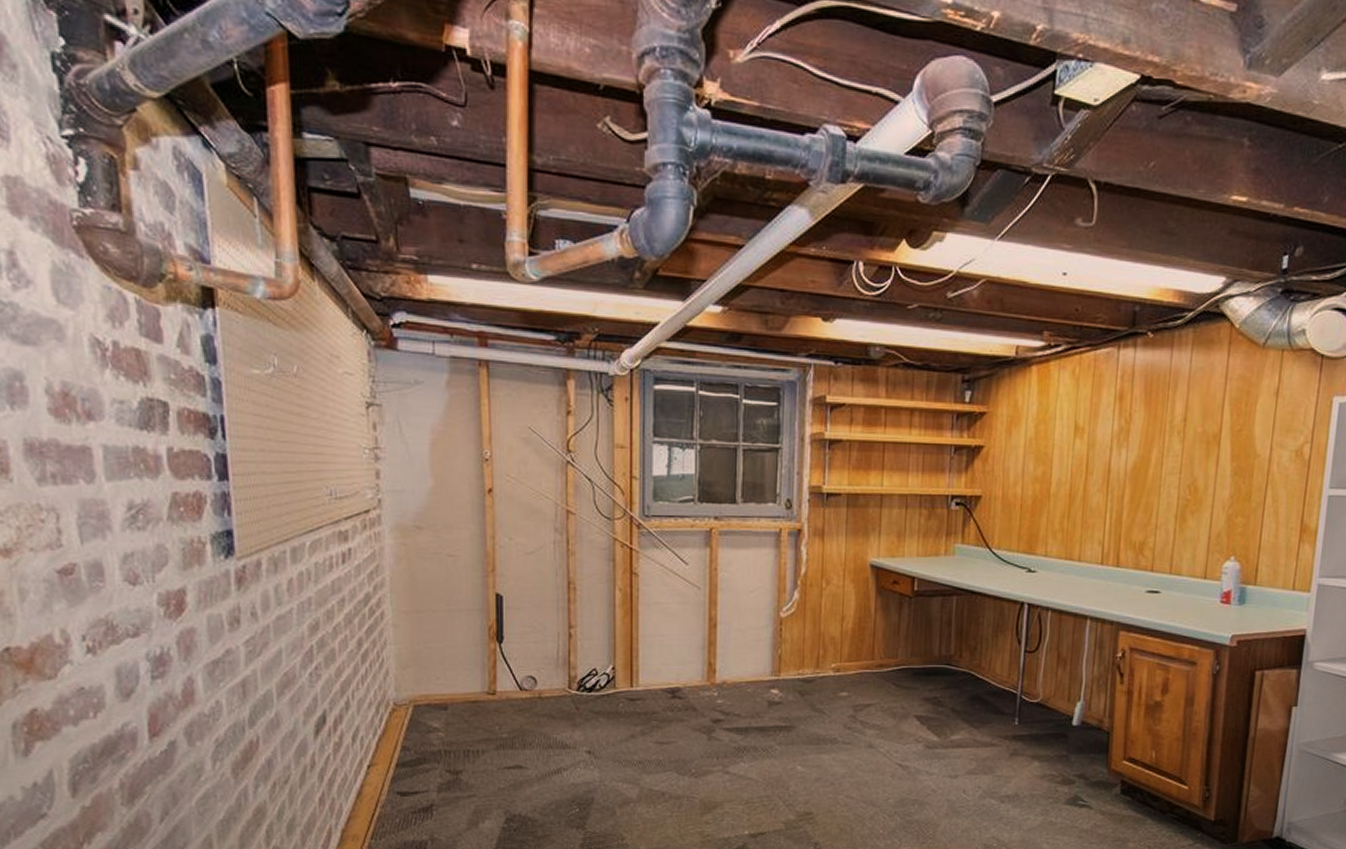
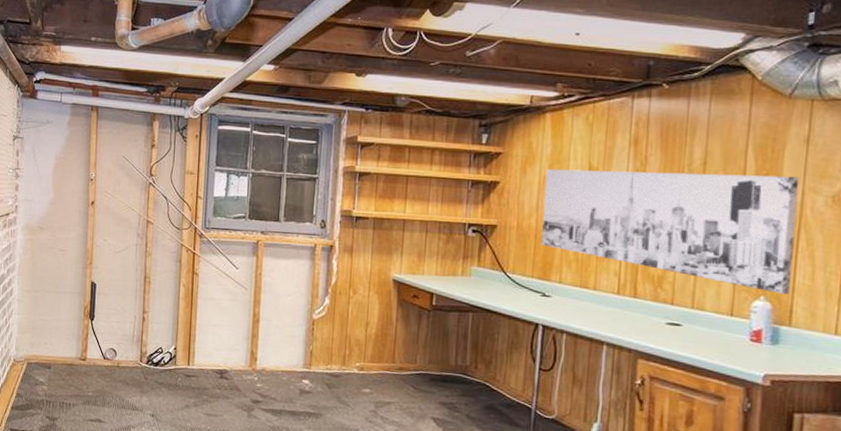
wall art: none [1027,429,1269,553] -> present [541,168,800,295]

